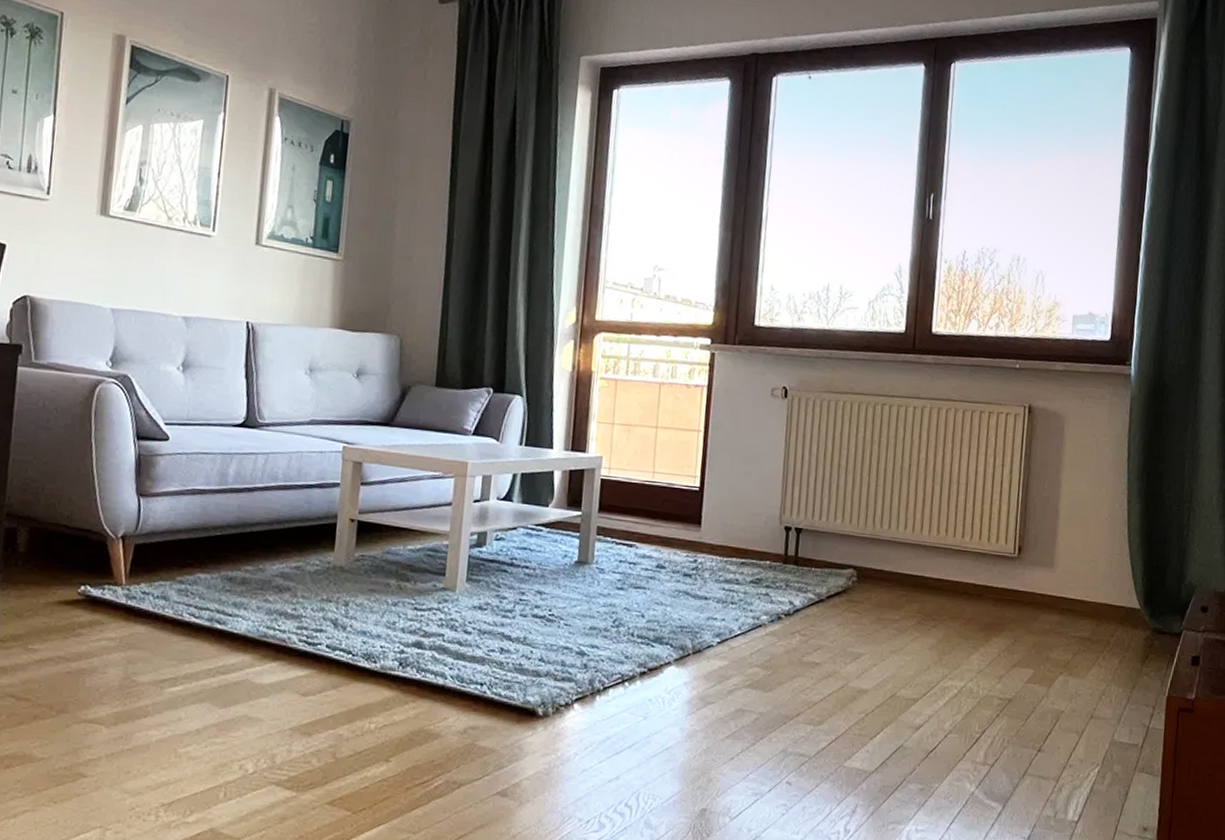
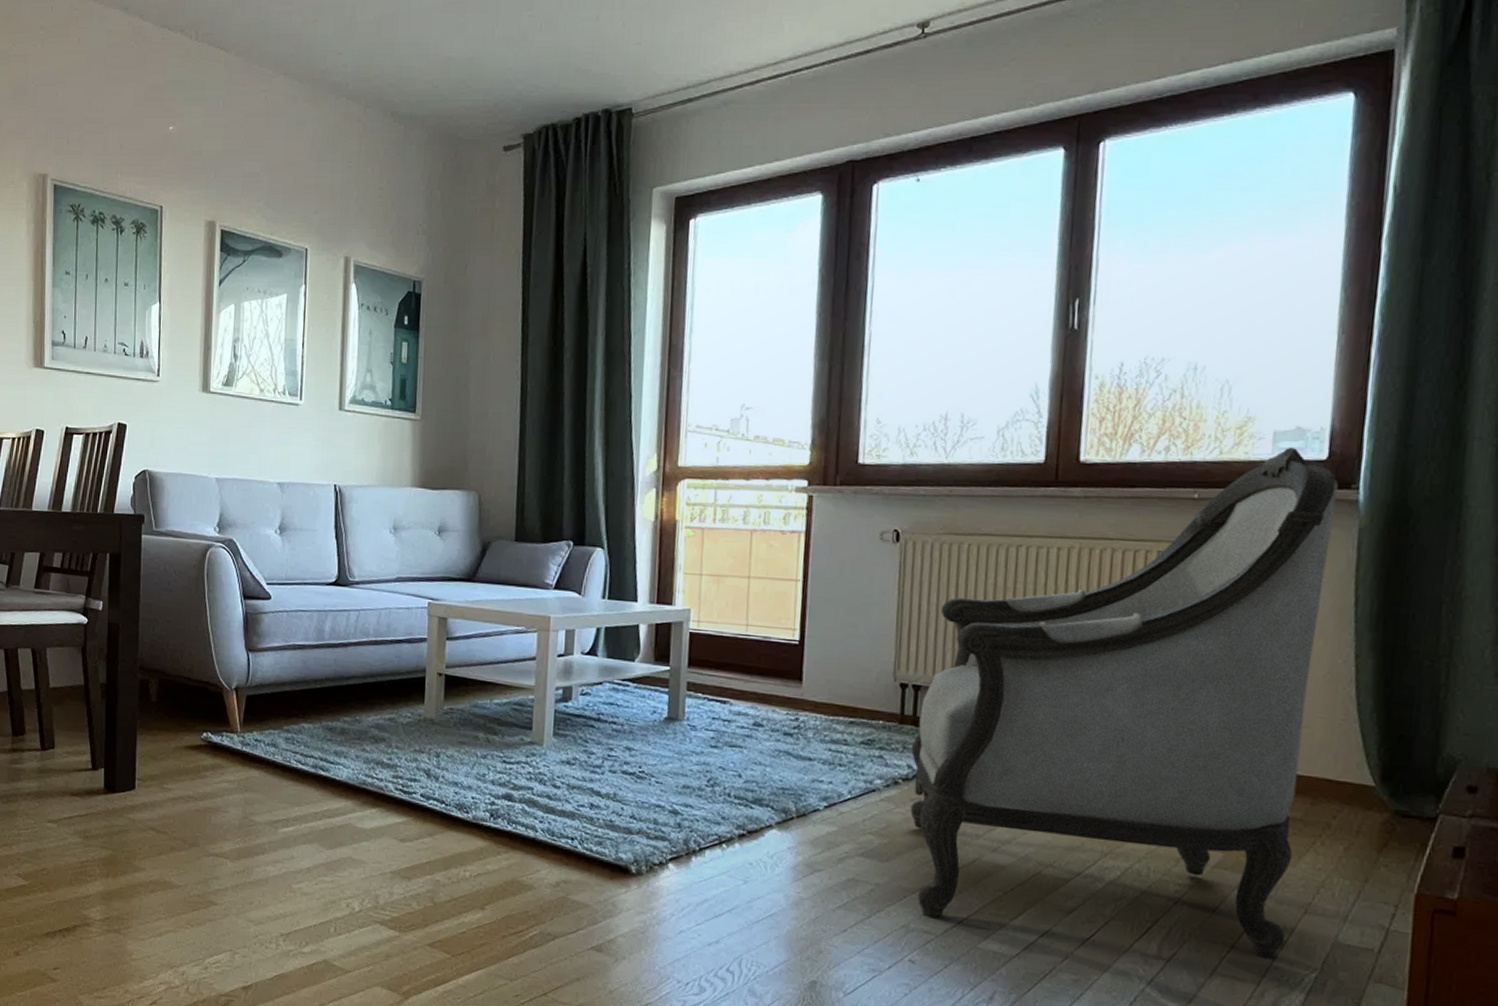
armchair: none [790,329,1117,759] -> present [910,448,1338,960]

